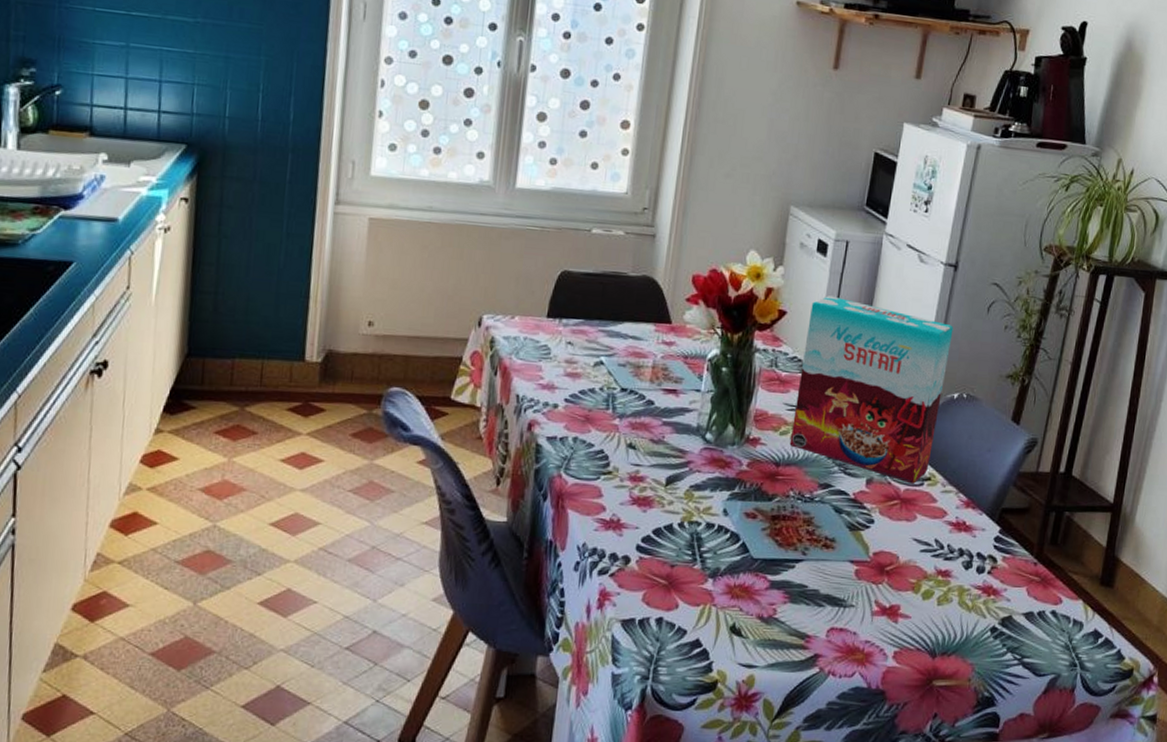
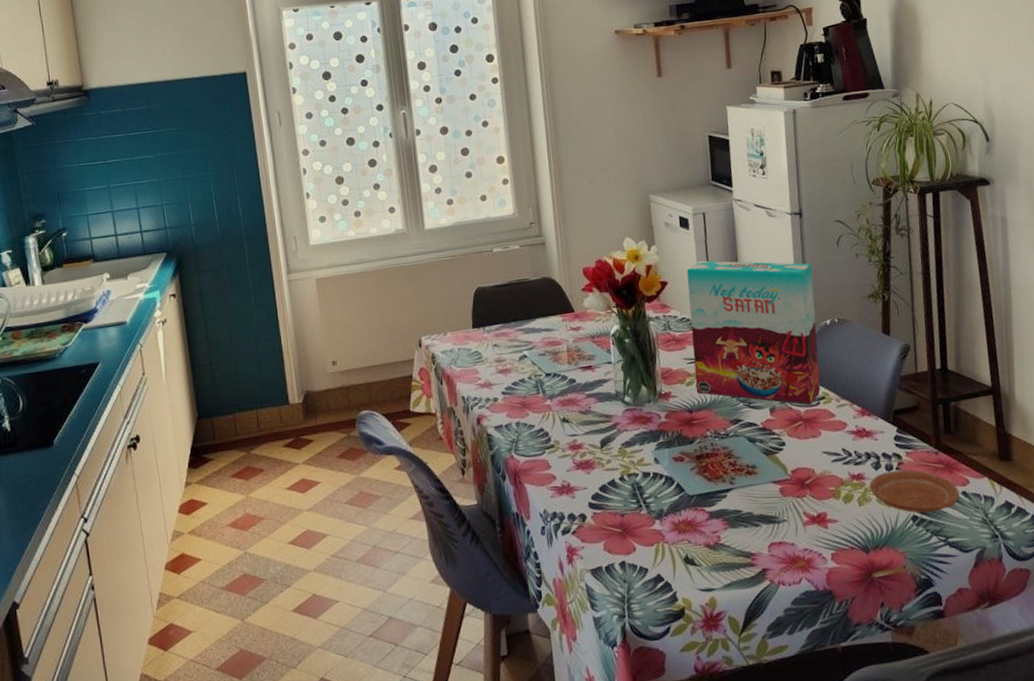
plate: none [953,574,1049,627] -> present [869,469,960,513]

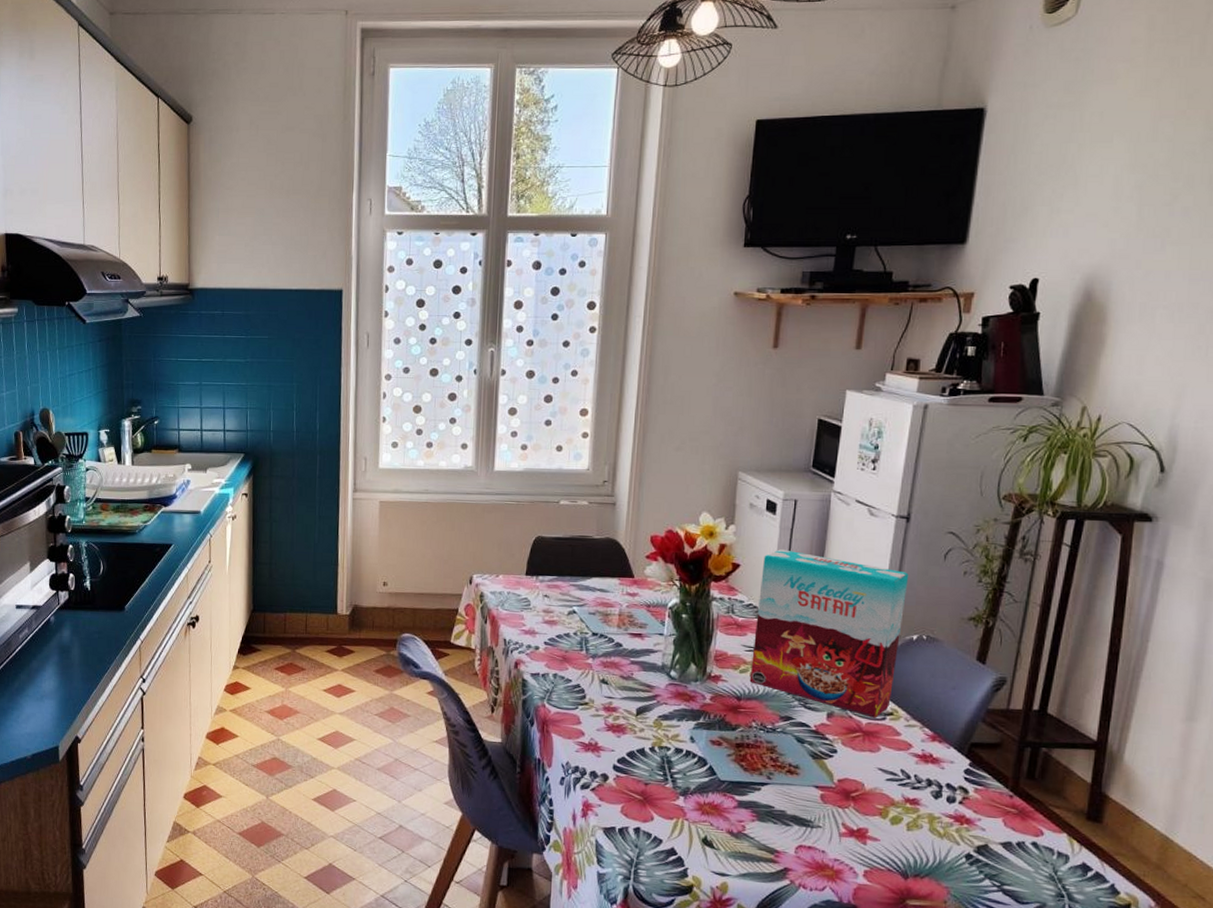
plate: present [869,469,960,513] -> none [923,803,1029,856]

